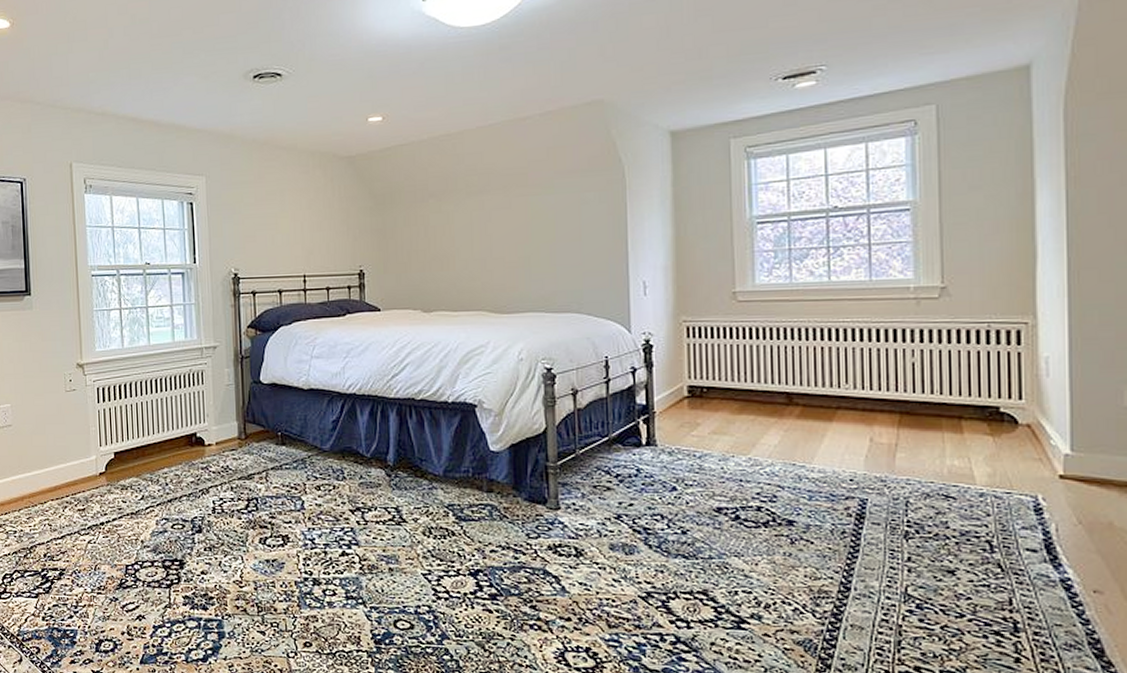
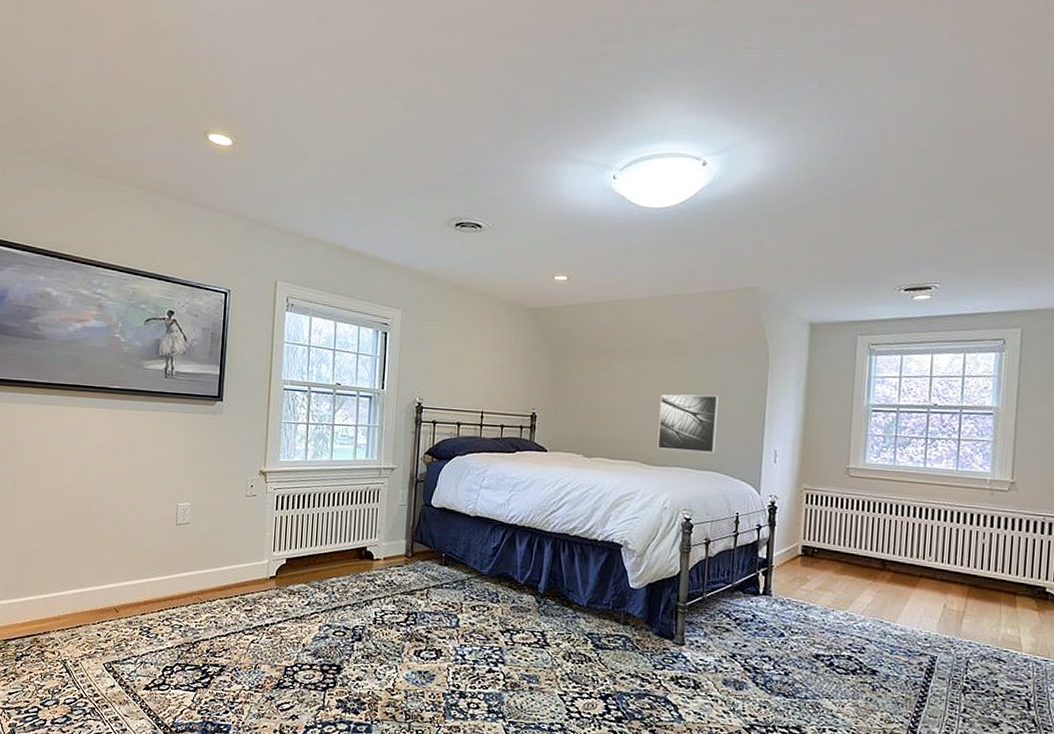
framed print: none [503,227,573,294] -> present [657,394,720,454]

